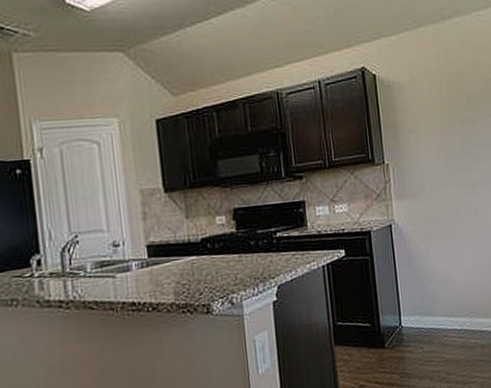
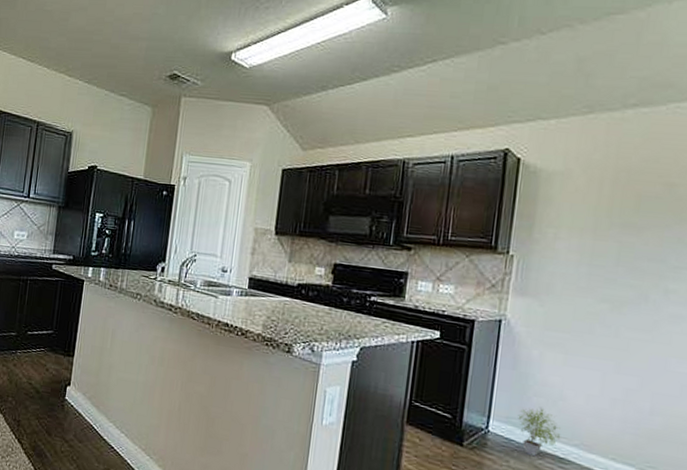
potted plant: none [421,291,456,337] -> present [518,407,561,457]

